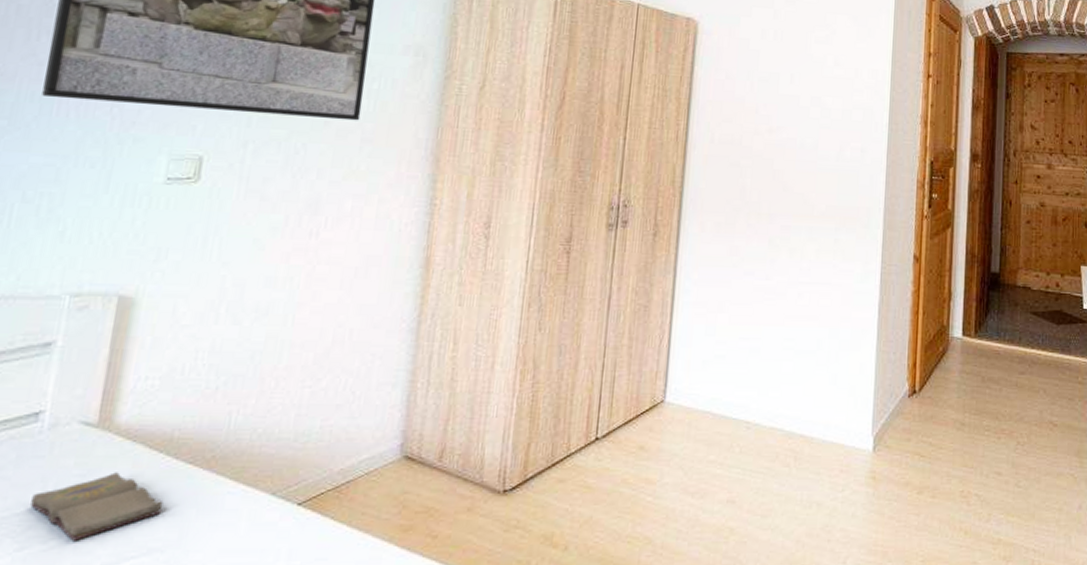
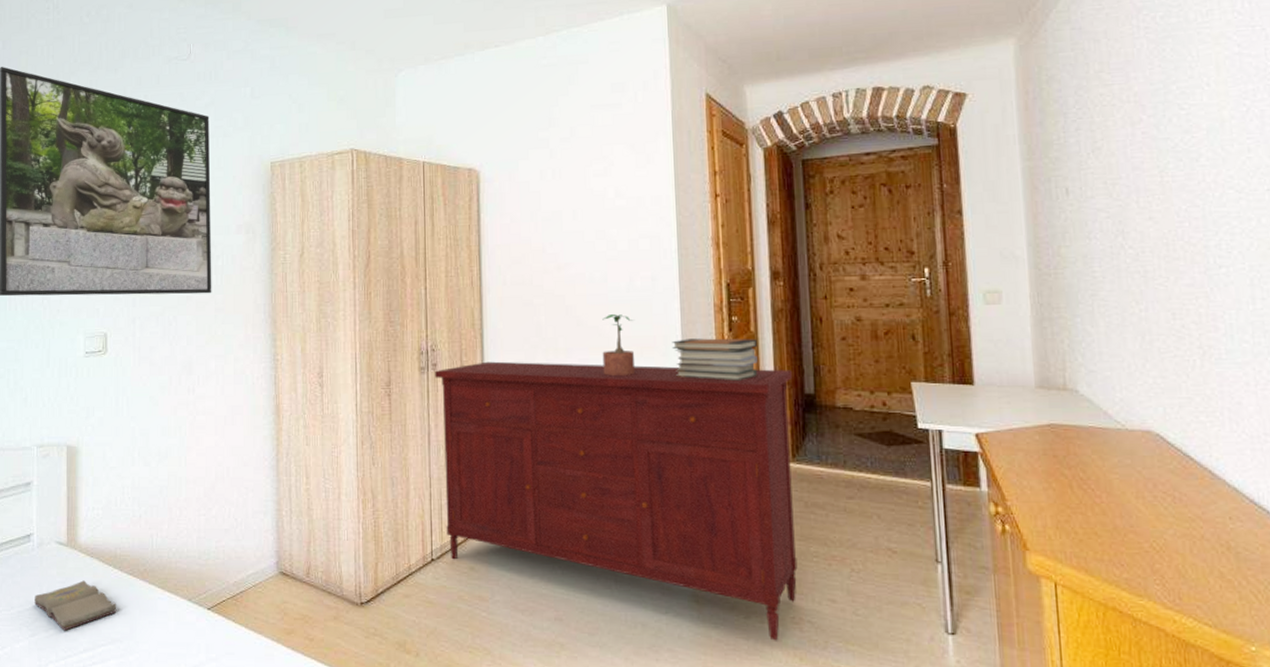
sideboard: none [617,222,981,516] -> present [434,361,798,641]
potted plant: none [804,182,840,245] -> present [602,314,636,375]
book stack: none [874,212,954,256] -> present [672,338,758,381]

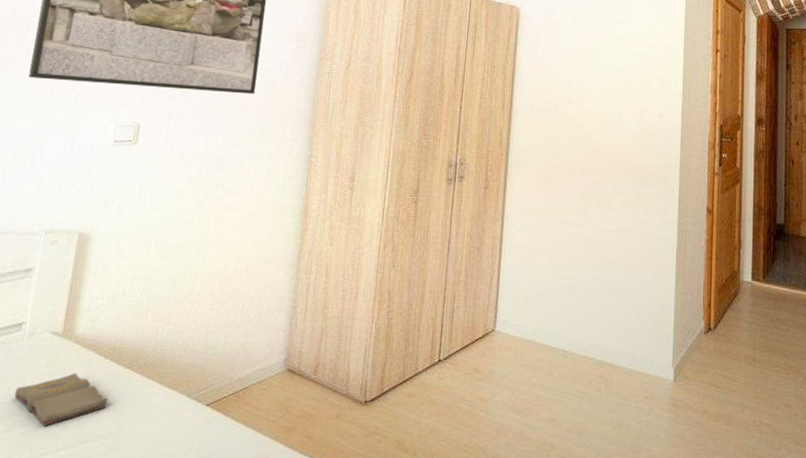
sideboard: present [434,361,798,641] -> none [455,177,767,442]
potted plant: present [602,314,636,375] -> none [611,144,641,198]
book stack: present [672,338,758,381] -> none [671,170,742,209]

